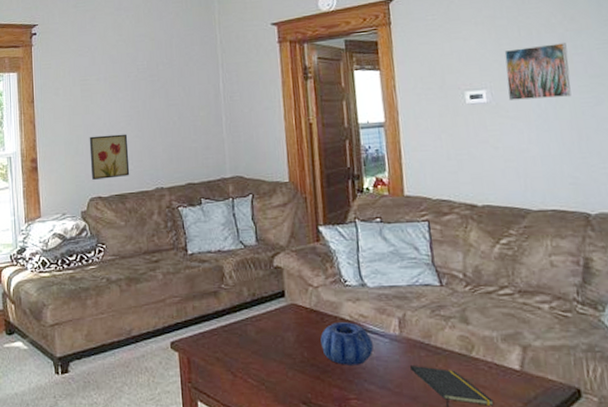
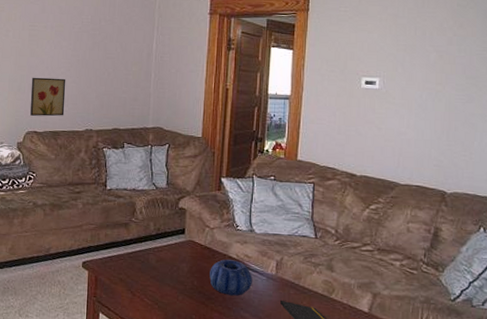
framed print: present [504,43,571,101] -> none [397,45,452,93]

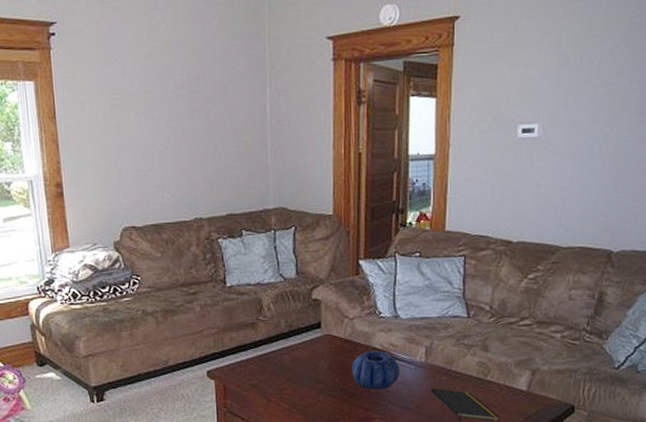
wall art: present [30,77,66,117] -> none [121,158,167,208]

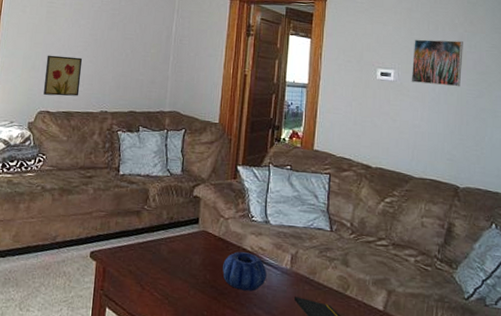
wall art: none [121,158,167,208] -> present [43,55,83,96]
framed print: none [558,76,624,136] -> present [411,39,463,87]

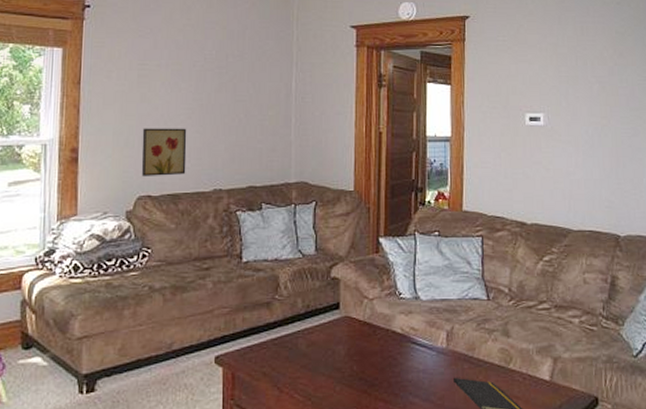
decorative bowl: present [223,252,267,291] -> none [371,335,421,379]
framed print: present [411,39,463,87] -> none [562,76,615,127]

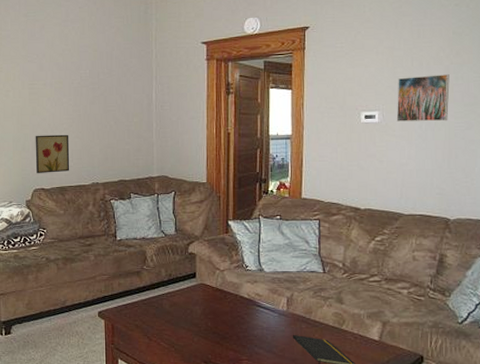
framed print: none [562,76,615,127] -> present [396,74,450,122]

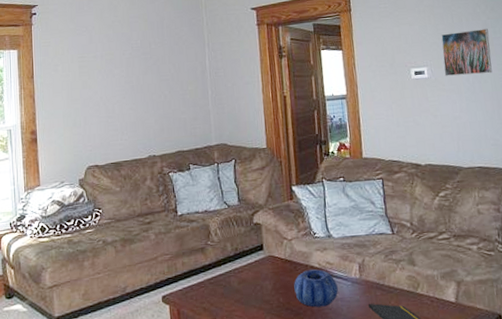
wall art: present [35,134,70,173] -> none [86,106,125,149]
decorative bowl: none [223,299,265,334] -> present [294,269,338,307]

